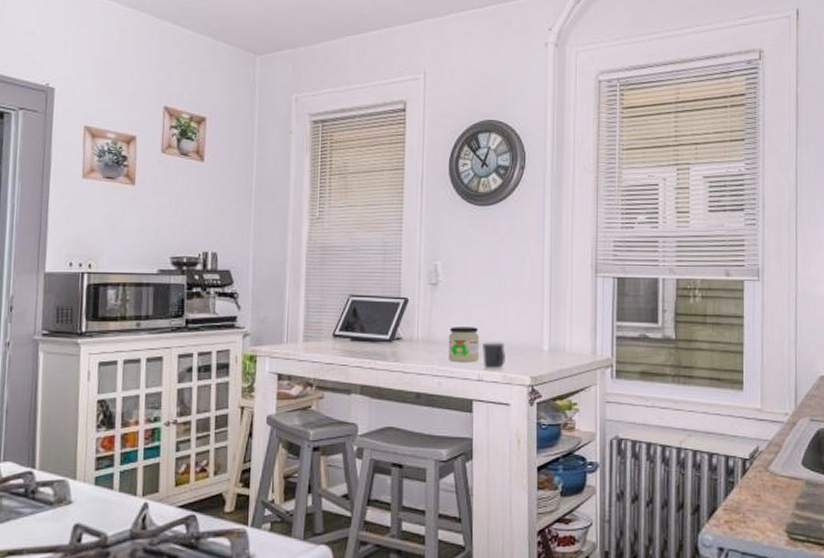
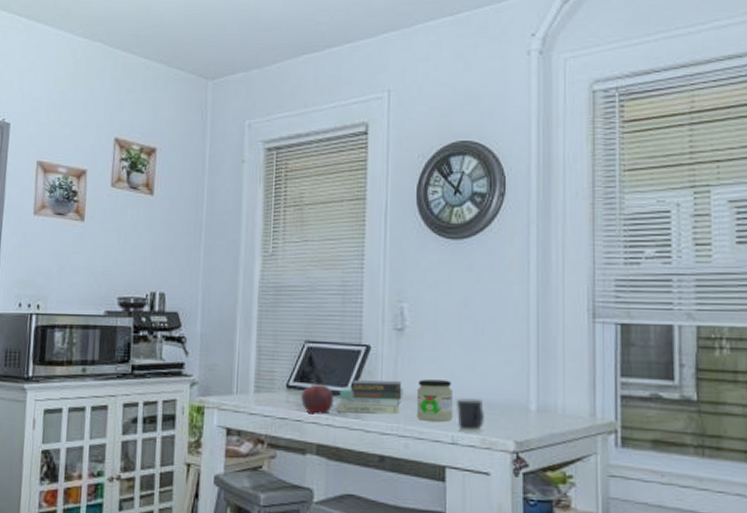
fruit: none [346,332,376,359] -> present [301,383,334,415]
books: none [379,329,439,357] -> present [337,380,405,414]

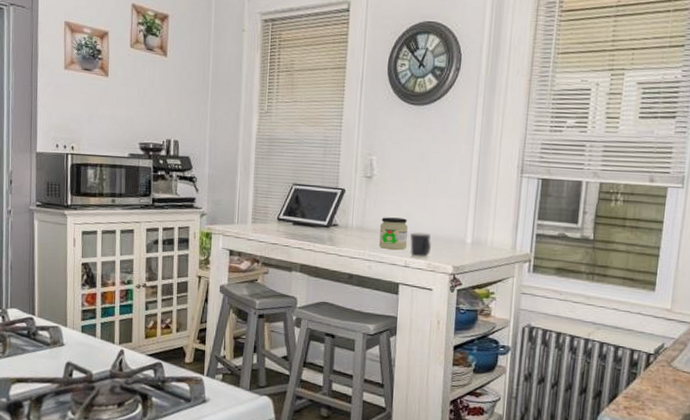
fruit: present [301,383,334,415] -> none [289,218,315,242]
books: present [337,380,405,414] -> none [317,216,371,243]

